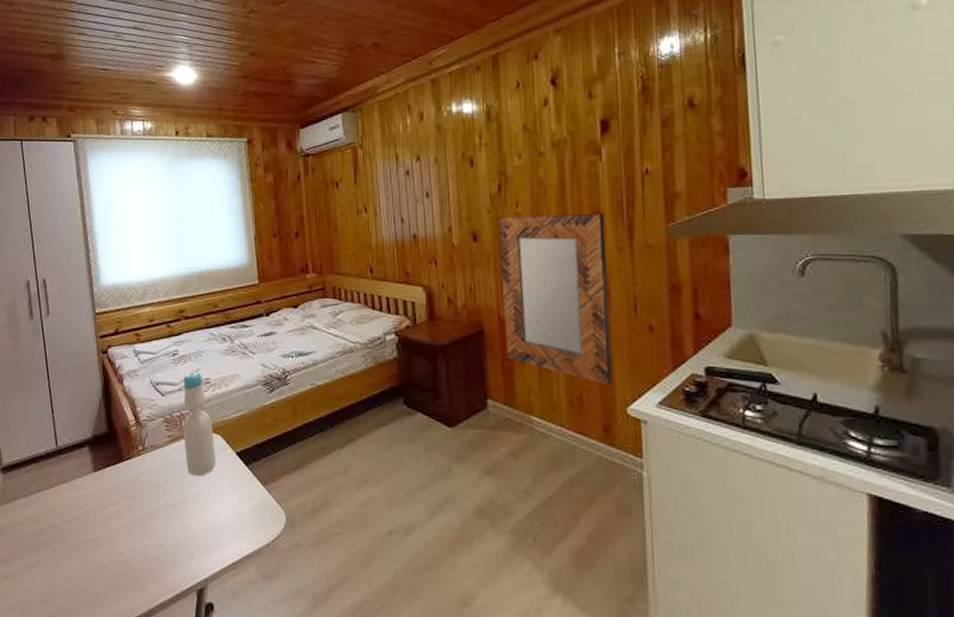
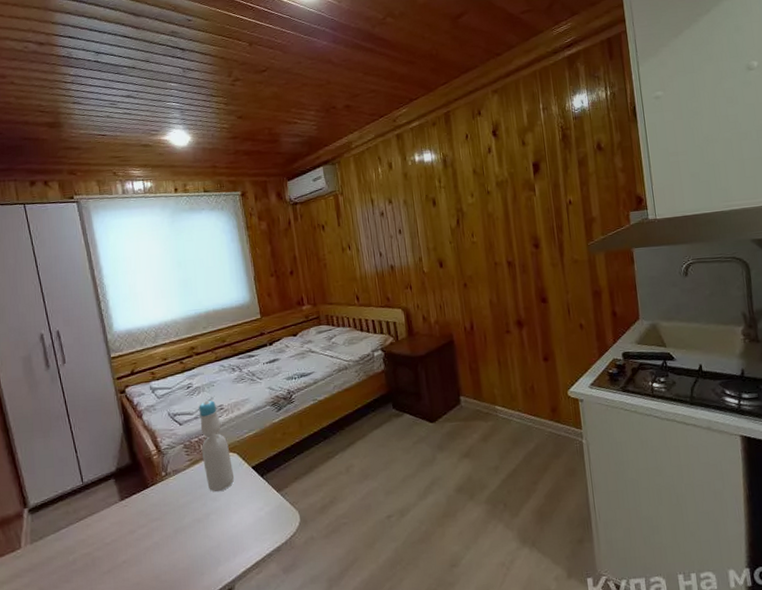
home mirror: present [497,214,613,385] -> none [458,238,556,375]

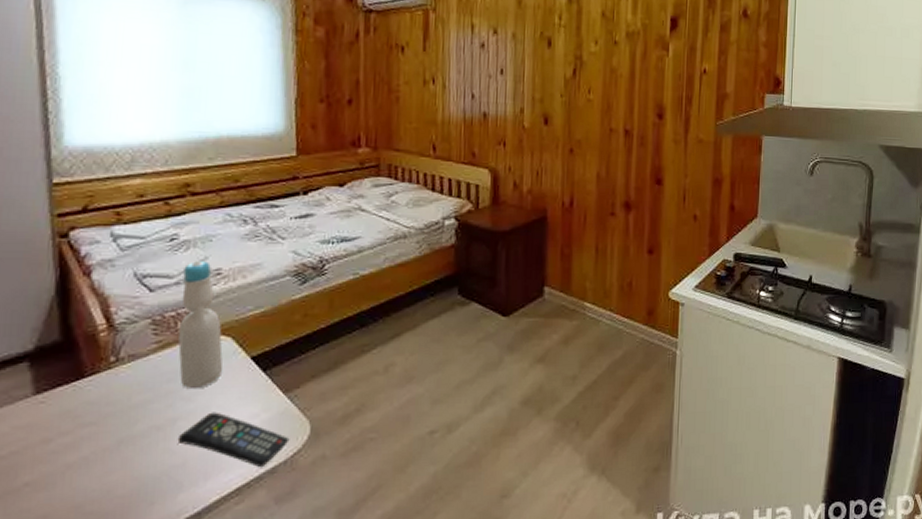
remote control: none [212,507,287,547] -> present [177,412,290,468]

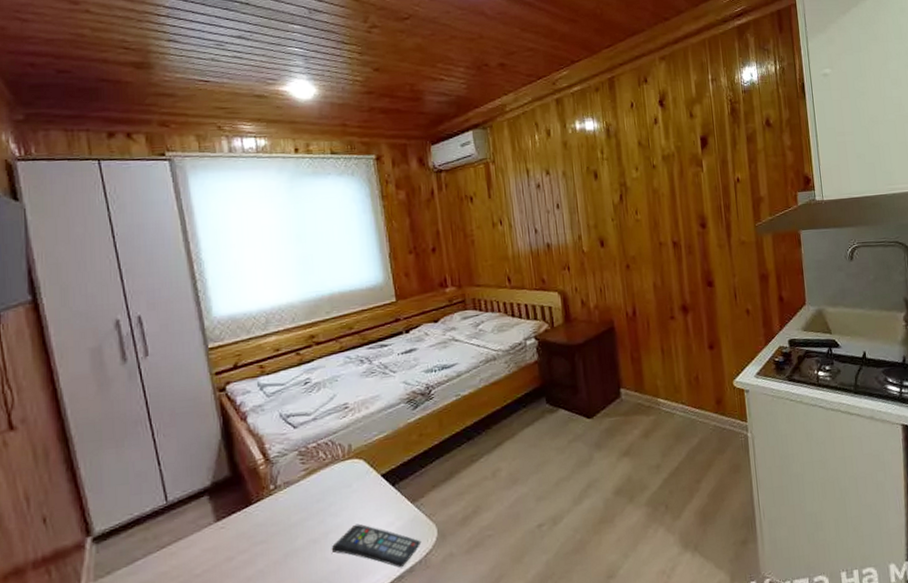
bottle: present [177,261,224,390] -> none [318,398,360,507]

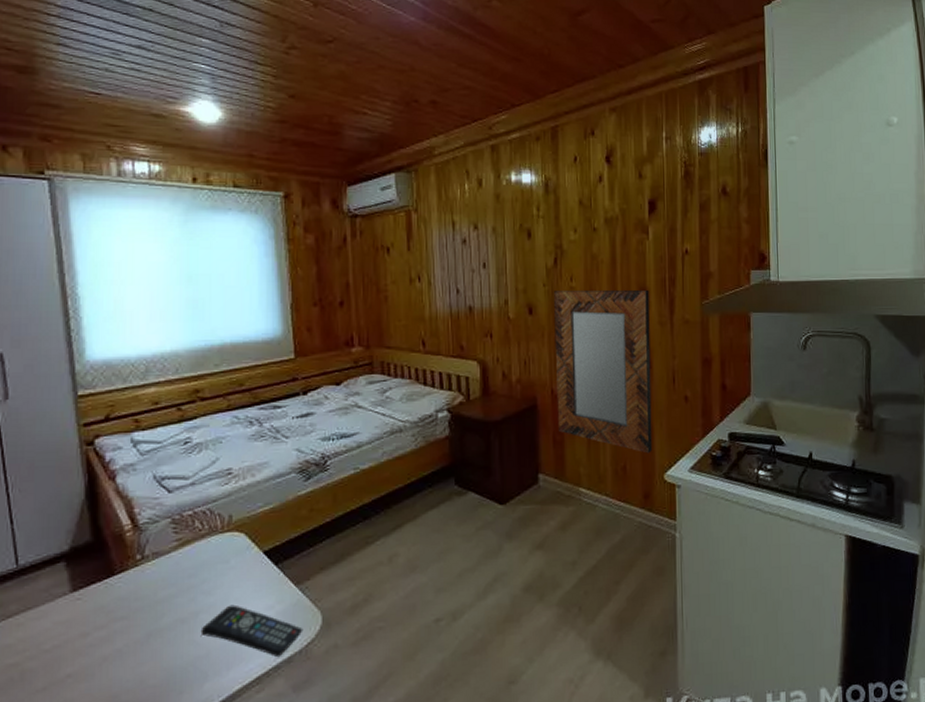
home mirror: none [621,217,721,364] -> present [553,291,653,454]

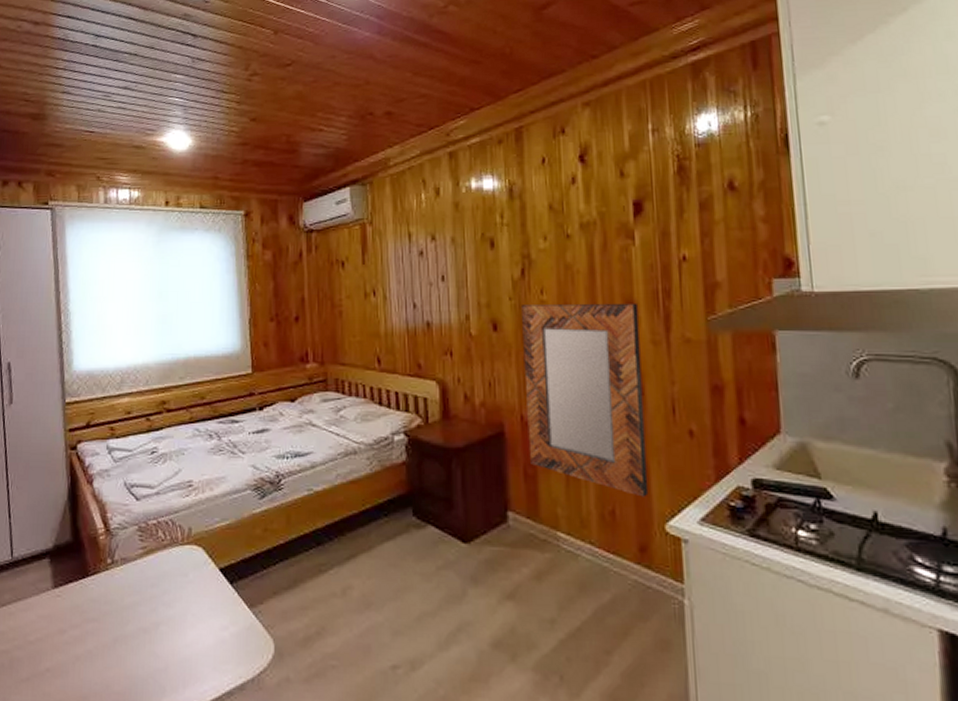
remote control: present [200,604,303,658] -> none [160,620,256,683]

